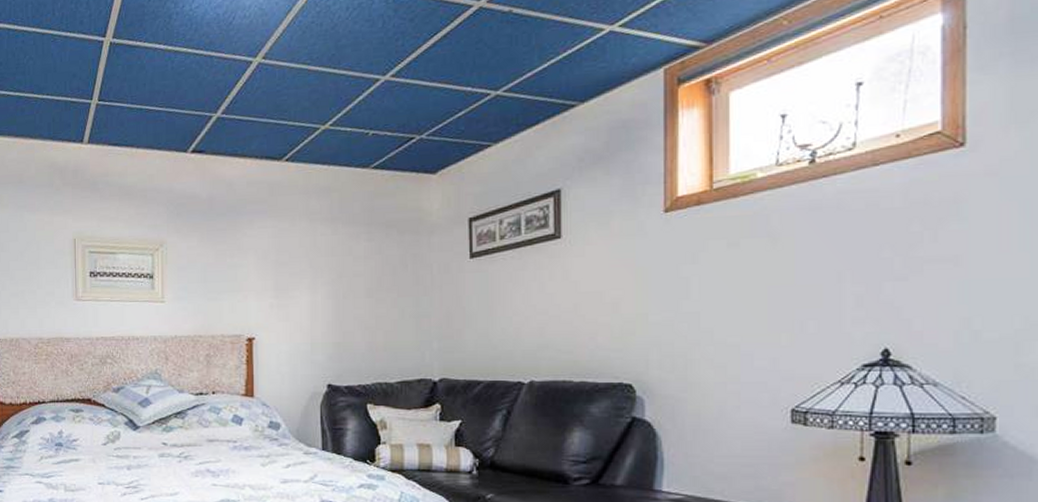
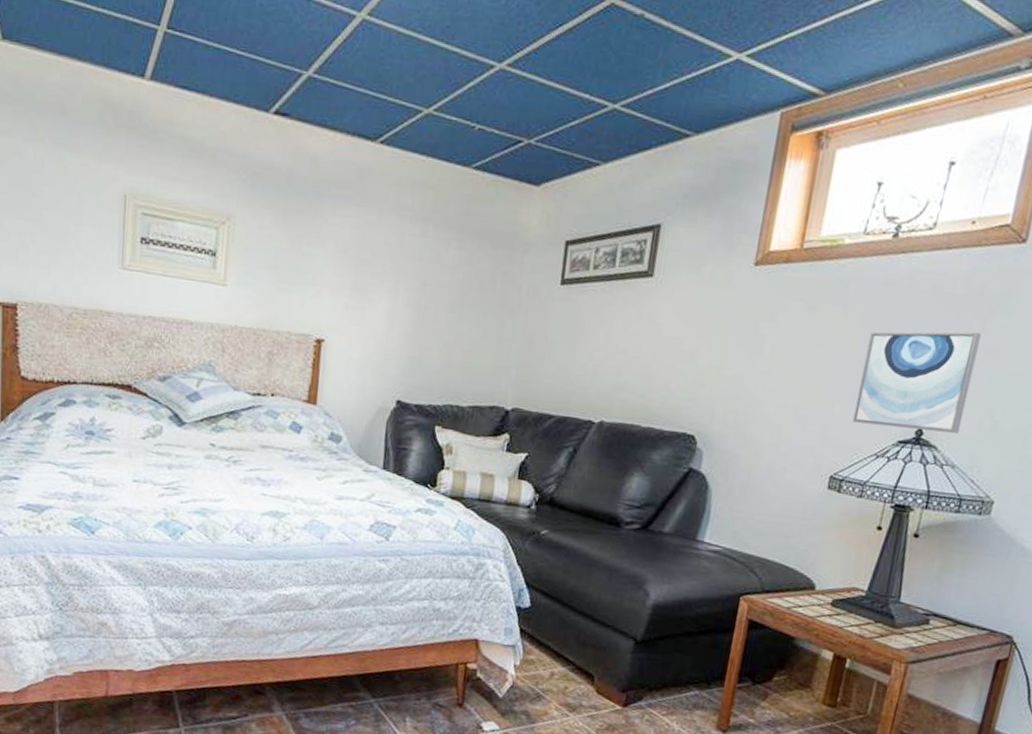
wall art: none [805,243,935,351] -> present [853,331,981,433]

